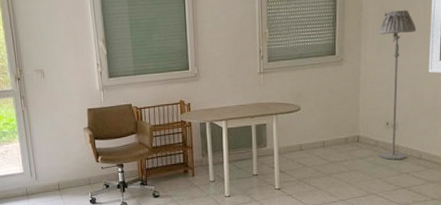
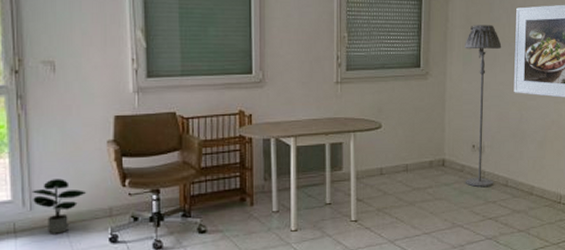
potted plant: none [36,157,73,197] -> present [31,178,87,234]

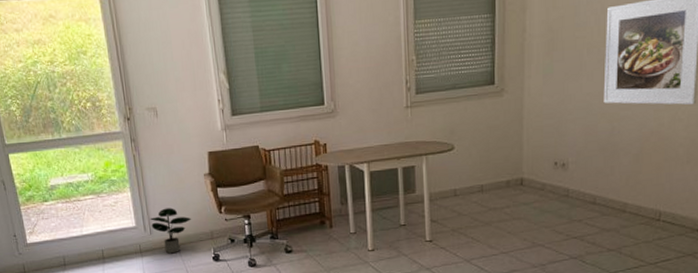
floor lamp: present [465,25,502,187] -> none [545,30,589,205]

